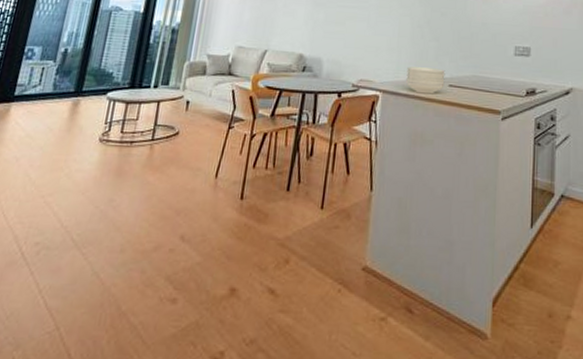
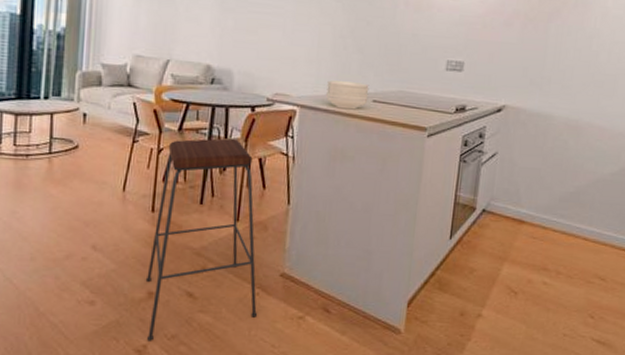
bar stool: none [225,123,338,347] -> present [145,138,257,341]

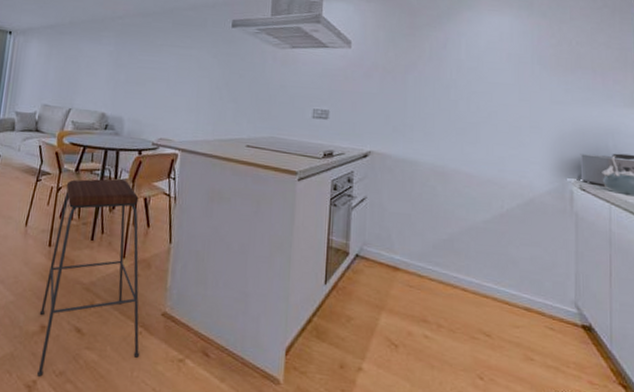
bowl: present [326,80,369,110] -> none [204,127,243,154]

